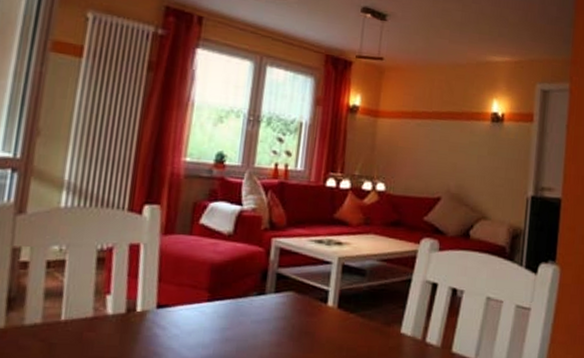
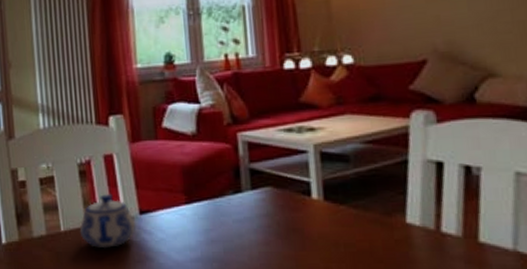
teapot: none [83,283,151,342] -> present [79,193,137,249]

